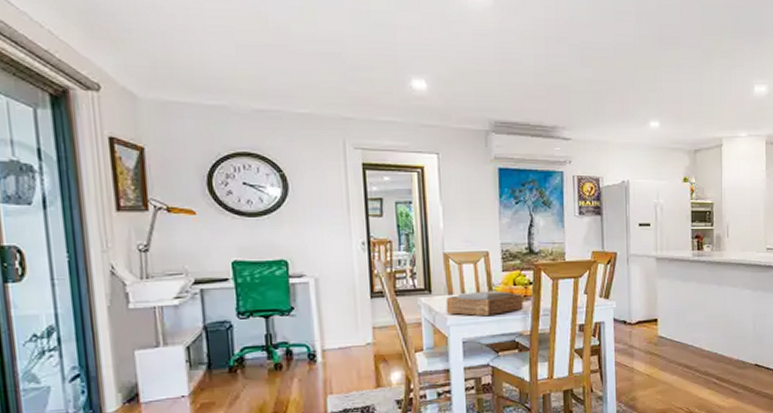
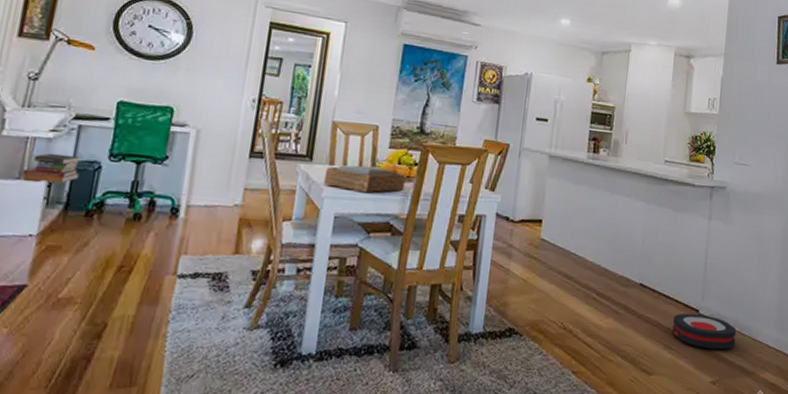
books: none [159,318,214,348] -> present [21,153,79,184]

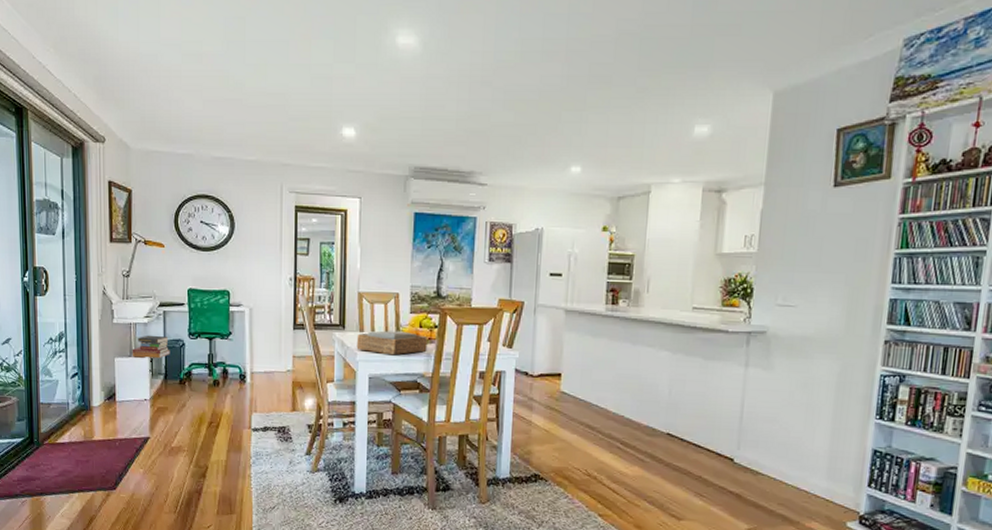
robot vacuum: present [672,313,737,349] -> none [703,461,778,498]

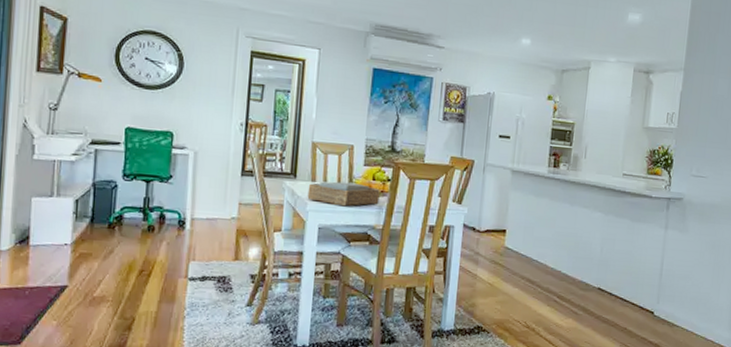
books: present [132,335,170,359] -> none [53,174,100,200]

